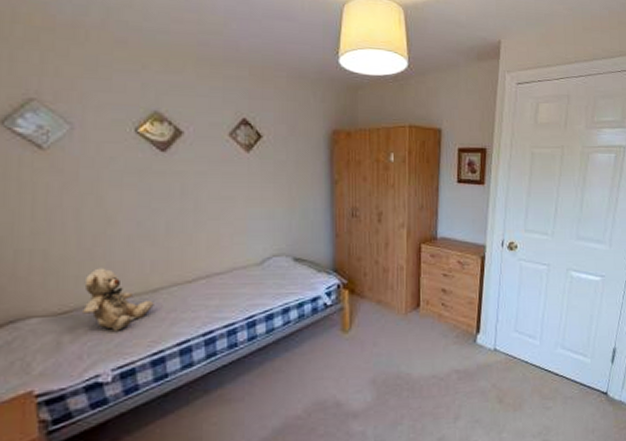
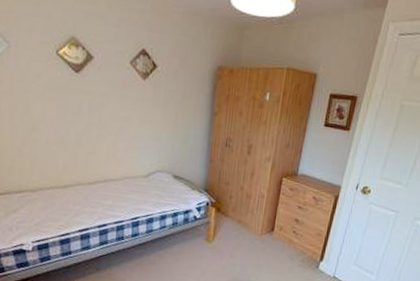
teddy bear: present [81,268,154,331] -> none [12,163,64,214]

